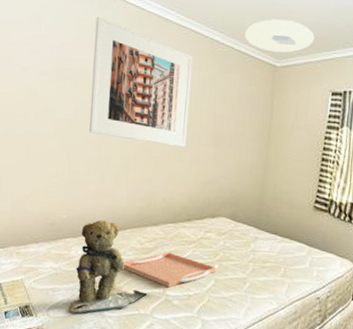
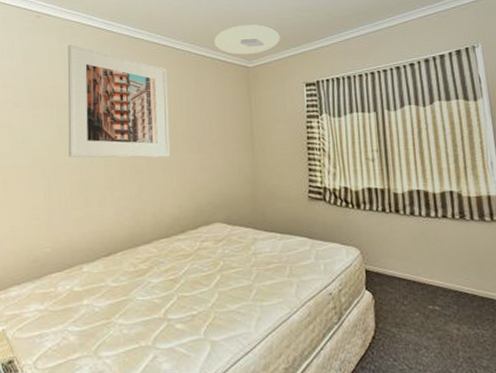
teddy bear: present [69,220,146,314] -> none [60,246,145,360]
serving tray: present [123,252,217,288] -> none [117,270,219,311]

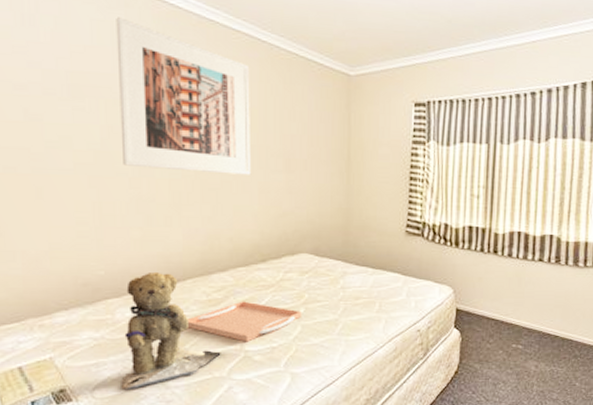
teddy bear: none [60,246,145,360] -> present [121,271,220,389]
serving tray: none [117,270,219,311] -> present [187,301,302,342]
ceiling light: present [214,24,280,55] -> none [310,19,390,60]

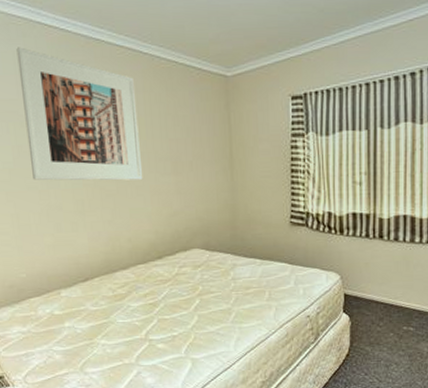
teddy bear: present [121,271,220,389] -> none [45,272,128,376]
serving tray: present [187,301,302,342] -> none [97,295,198,332]

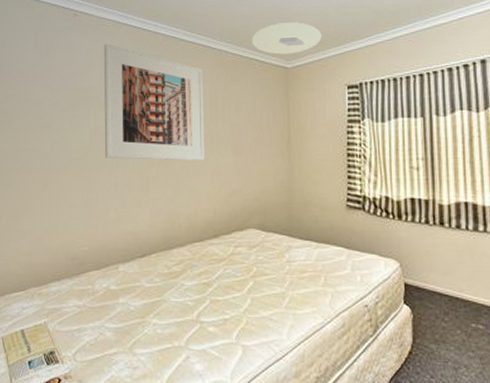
ceiling light: none [187,22,264,61] -> present [252,22,322,55]

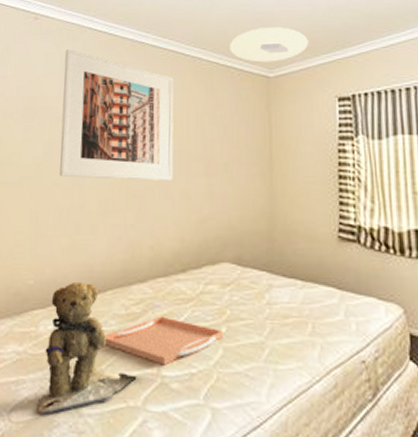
teddy bear: none [97,247,179,354] -> present [36,281,135,414]
serving tray: none [151,274,251,313] -> present [104,316,224,366]

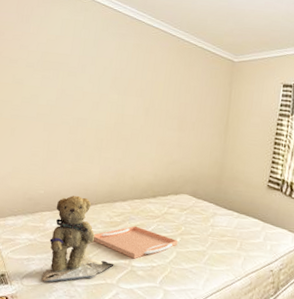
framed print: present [60,49,174,181] -> none [68,18,161,131]
ceiling light: present [230,27,308,63] -> none [207,21,268,51]

